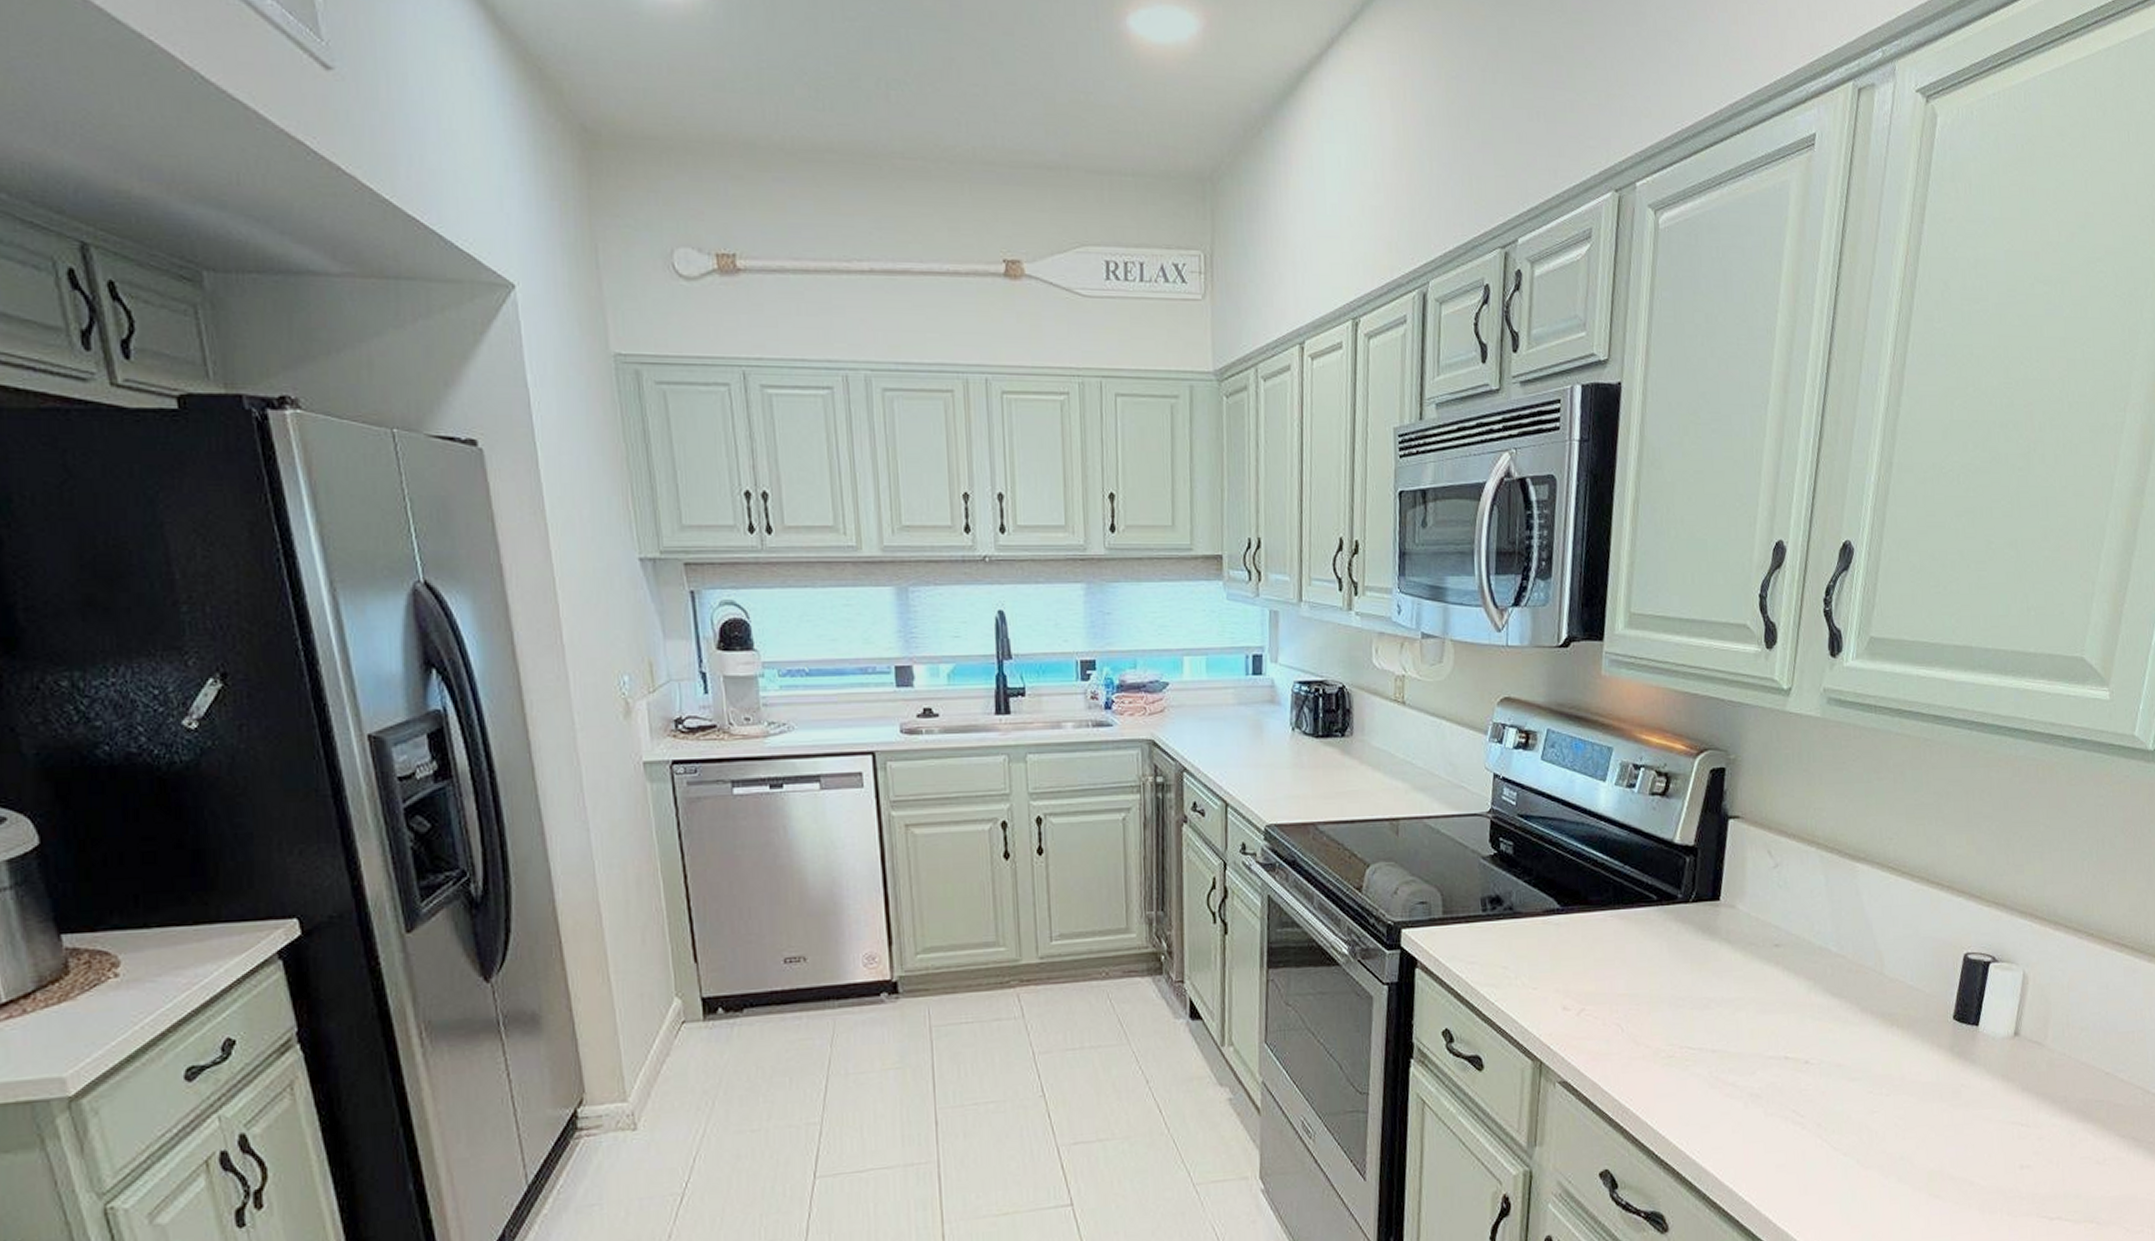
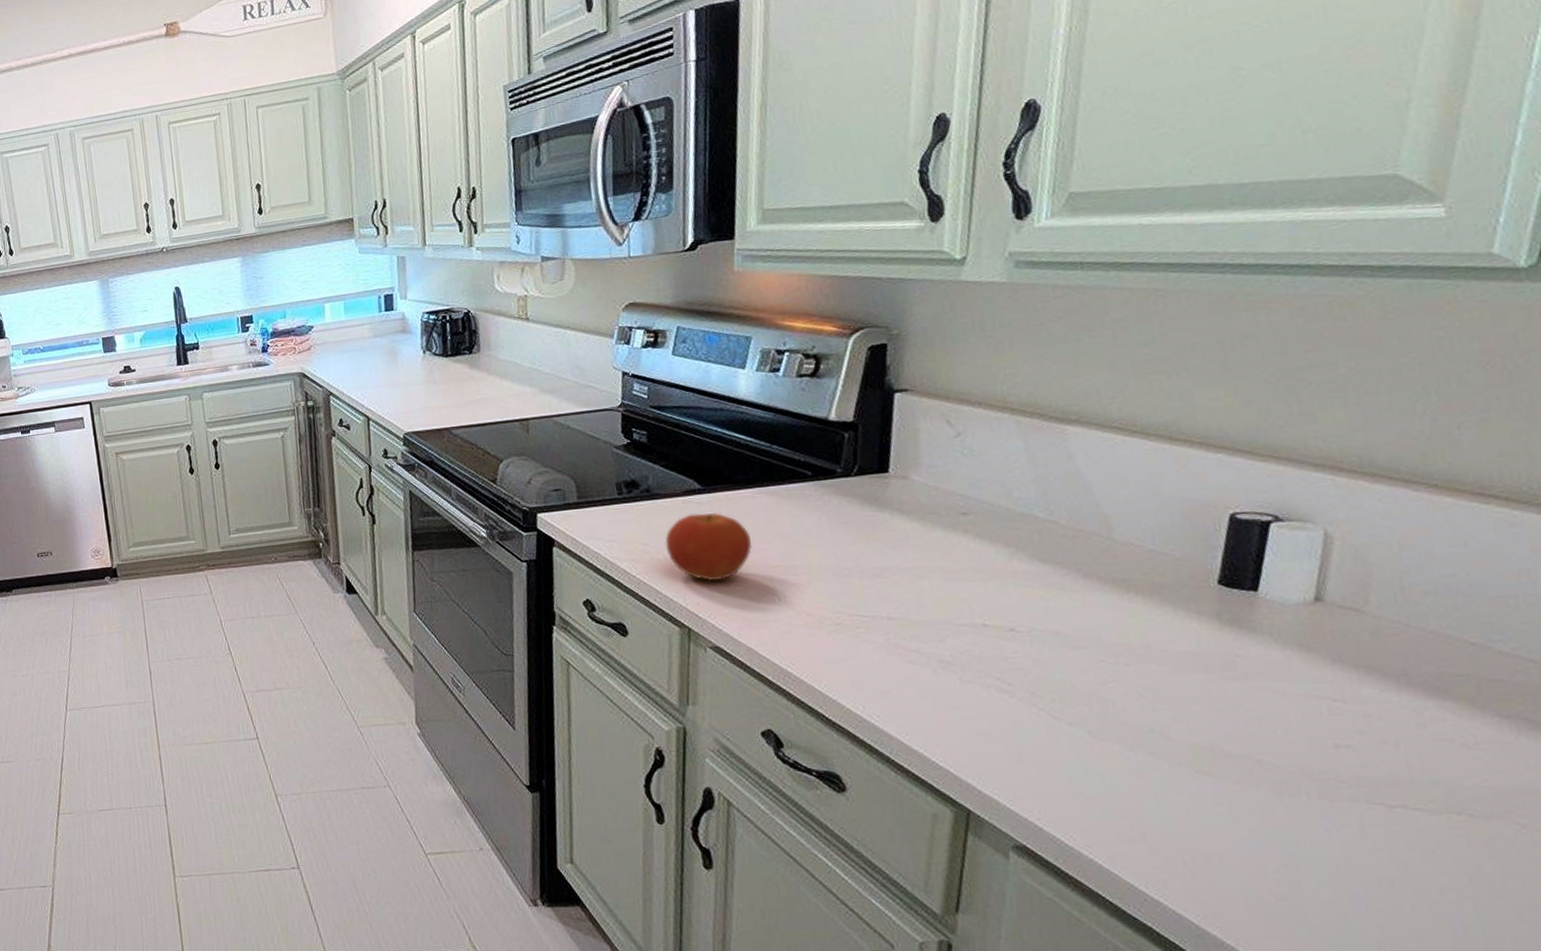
fruit: none [1524,935,1602,1011] -> present [665,512,753,582]

